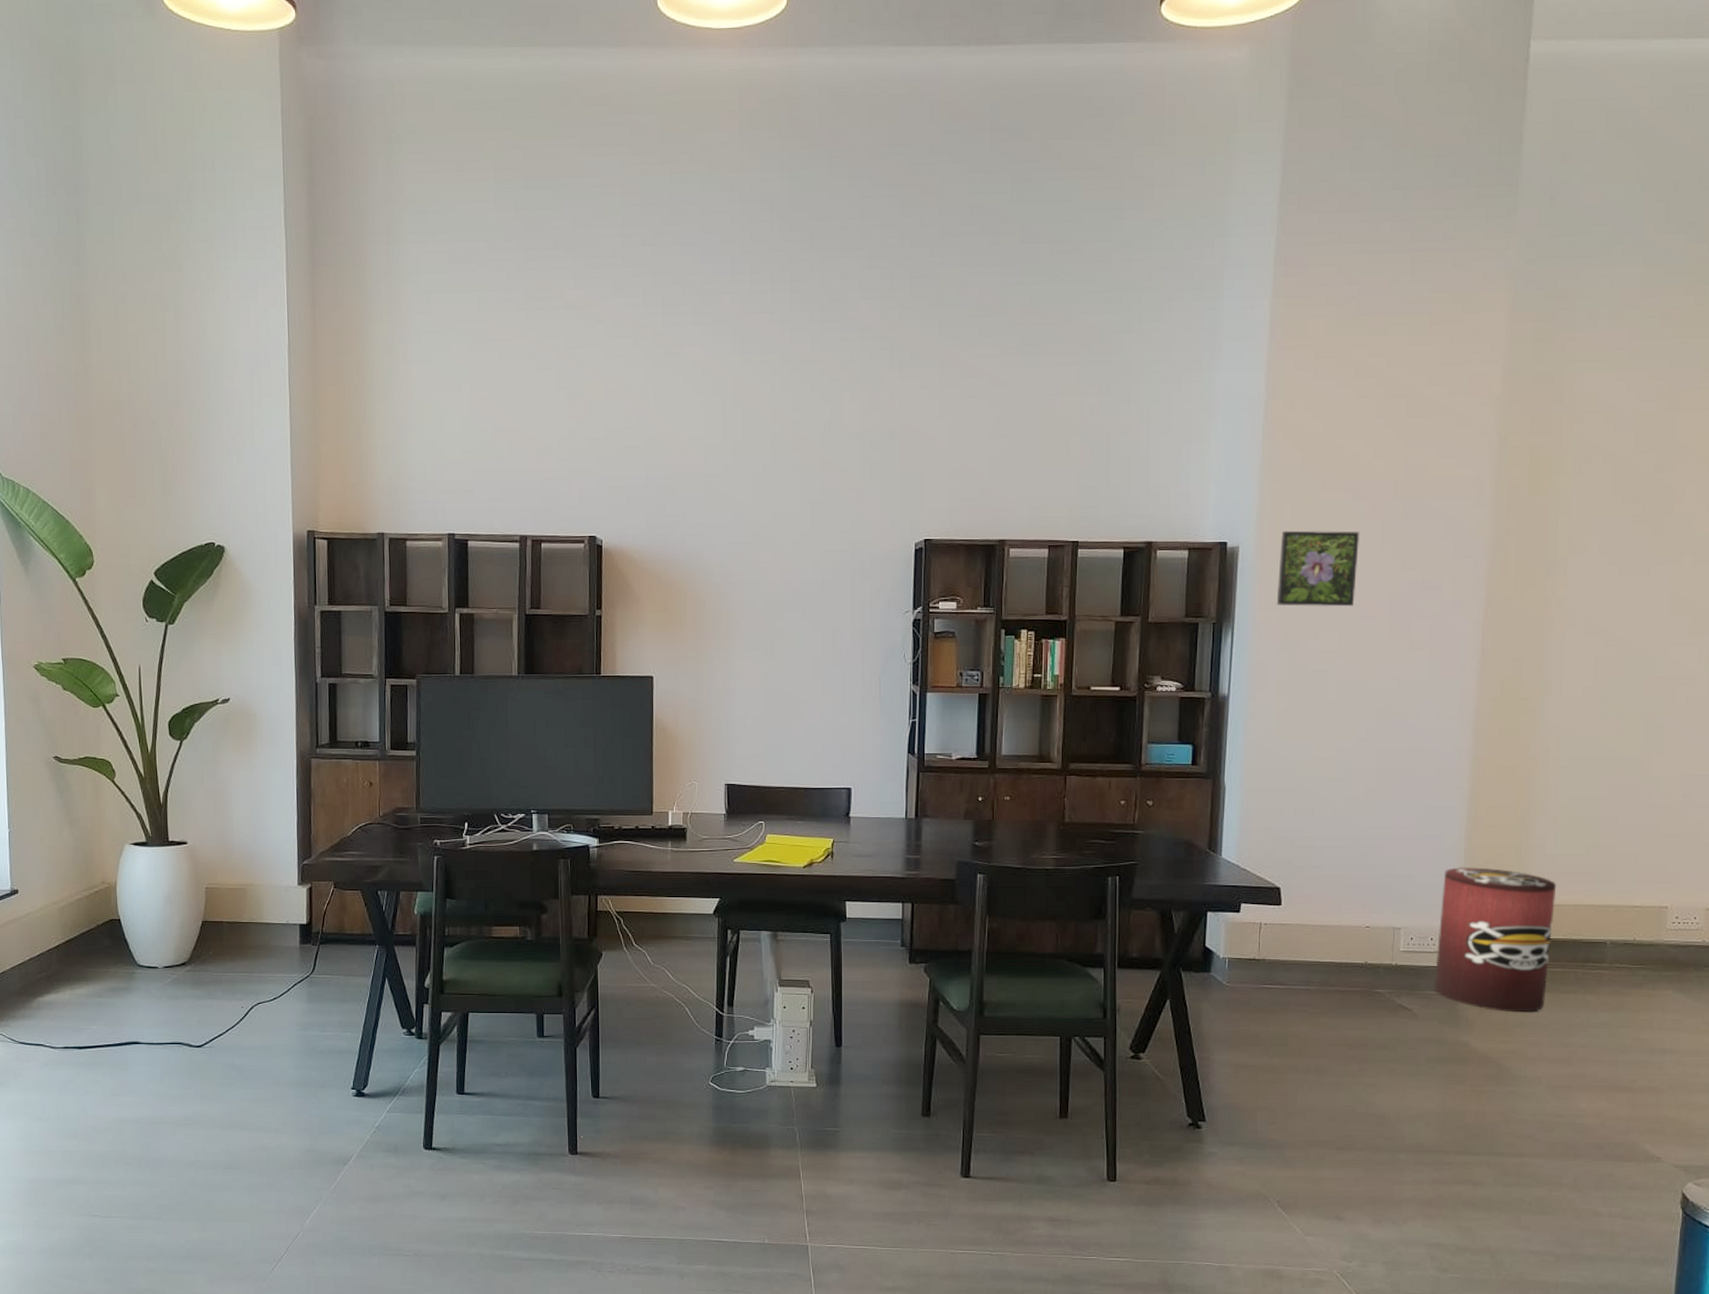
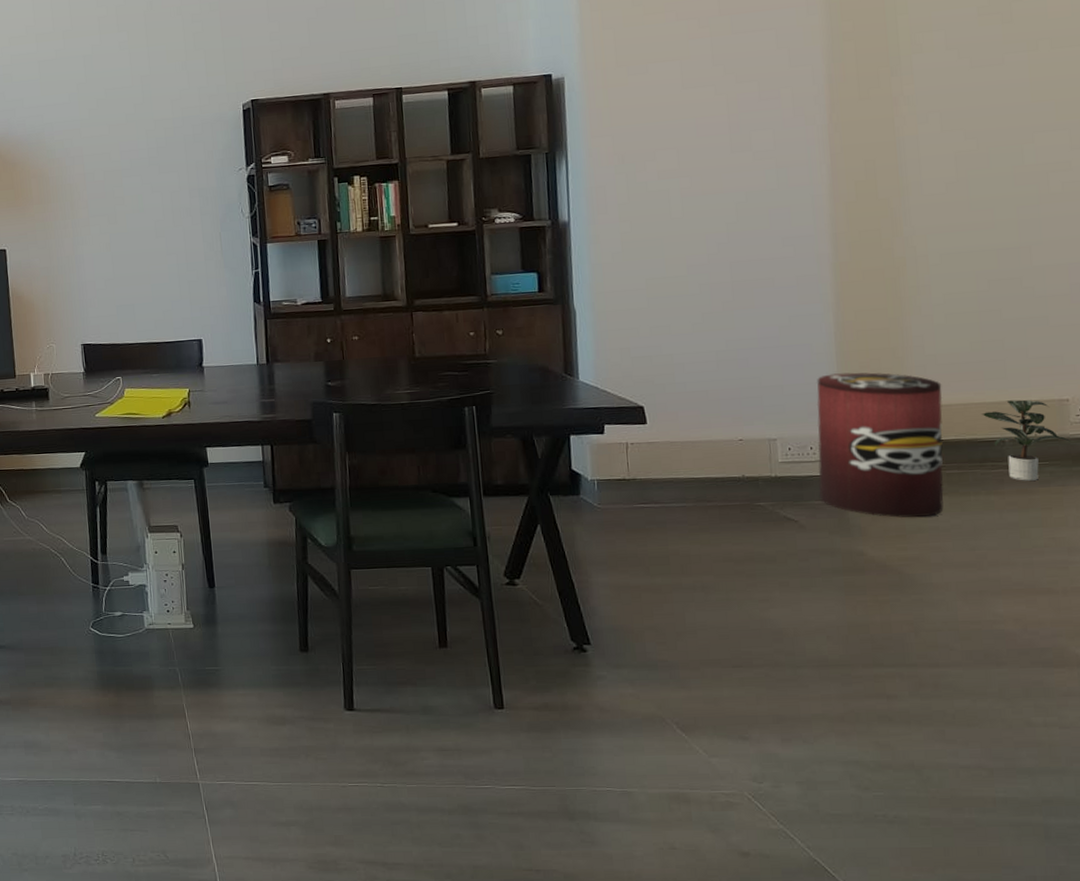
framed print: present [1276,530,1359,607] -> none [606,51,690,130]
potted plant: none [1589,904,1665,983] -> present [981,399,1072,481]

